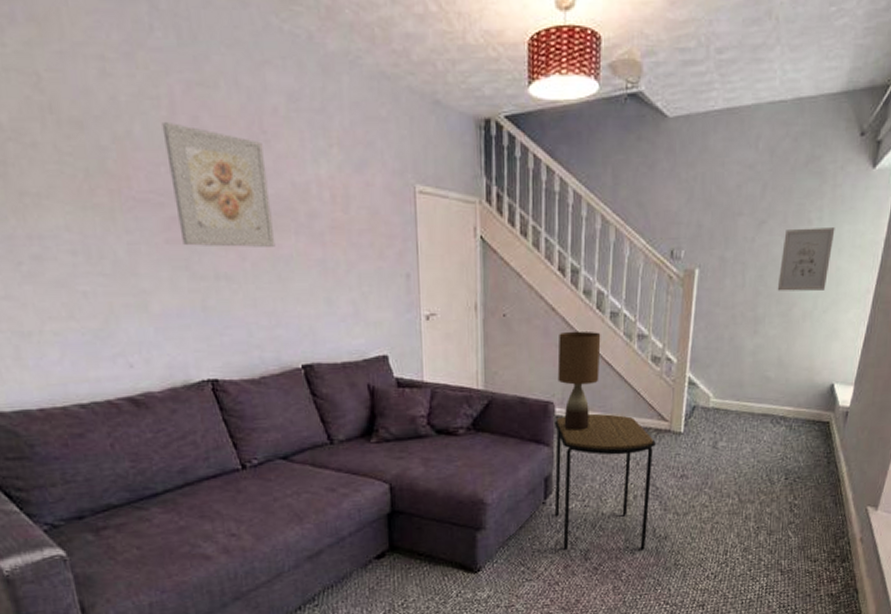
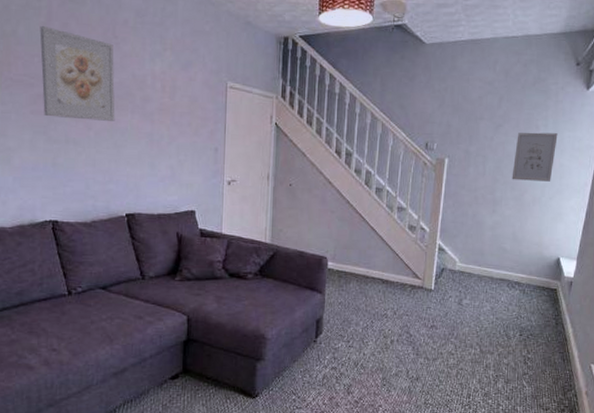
side table: present [554,413,656,550] -> none [323,268,410,389]
table lamp: present [557,331,601,430] -> none [331,201,368,282]

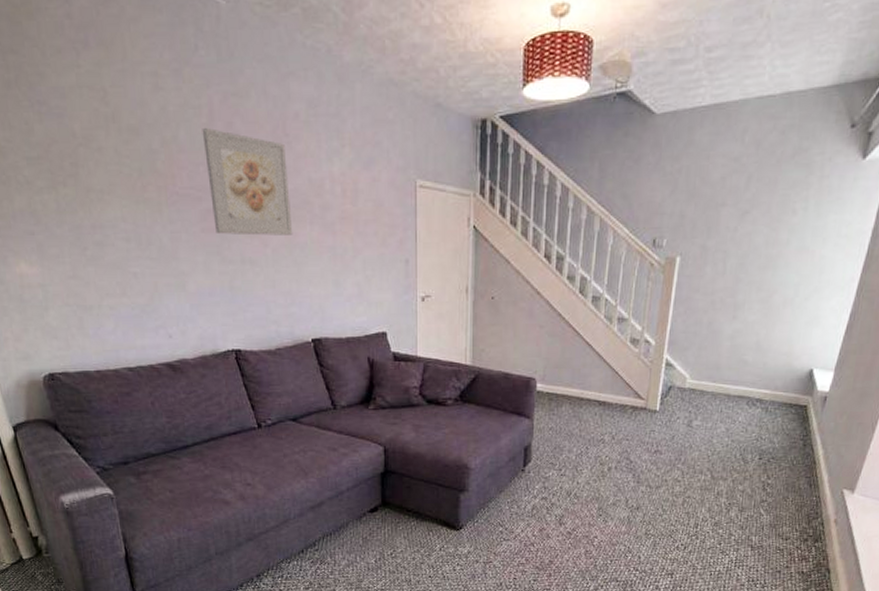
wall art: present [511,132,558,182] -> none [758,217,820,279]

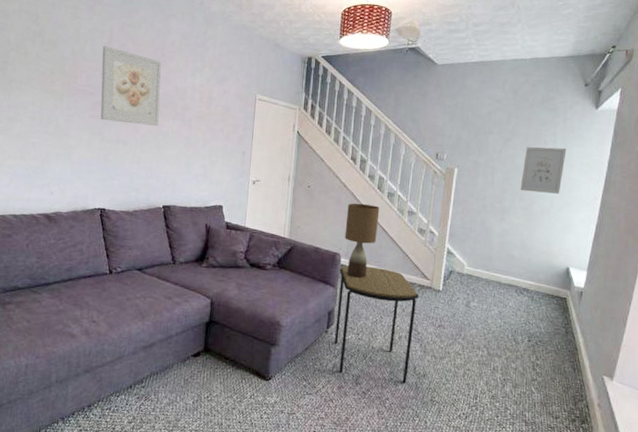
side table: none [532,390,631,519] -> present [334,266,419,384]
table lamp: none [540,313,583,405] -> present [344,203,380,278]
wall art: none [758,217,820,279] -> present [520,147,567,194]

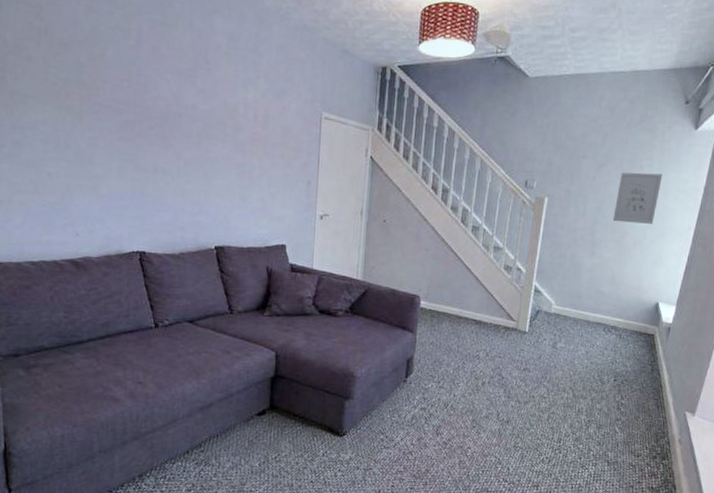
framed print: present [100,46,162,126] -> none [129,49,206,151]
side table: present [334,266,419,384] -> none [413,308,504,431]
table lamp: present [344,203,380,278] -> none [424,238,463,322]

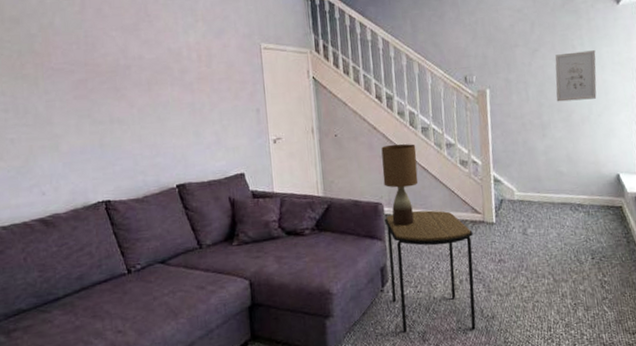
side table: none [413,308,504,431] -> present [385,210,476,332]
table lamp: none [424,238,463,322] -> present [381,144,418,226]

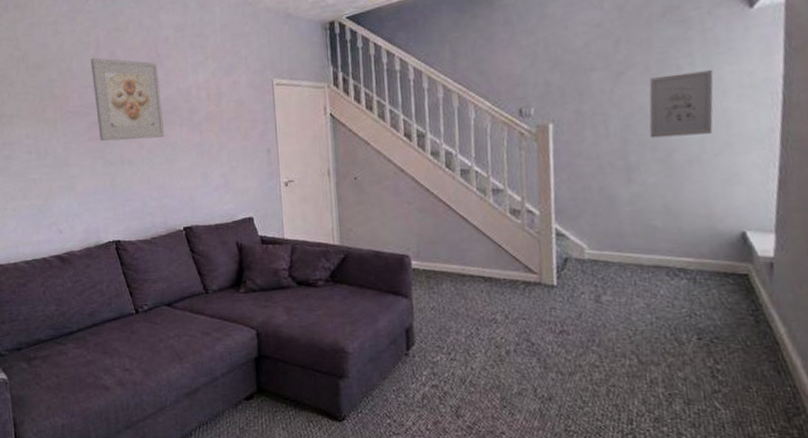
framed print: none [75,14,156,100] -> present [90,57,165,141]
table lamp: present [381,144,418,226] -> none [409,188,455,283]
side table: present [385,210,476,332] -> none [412,266,527,411]

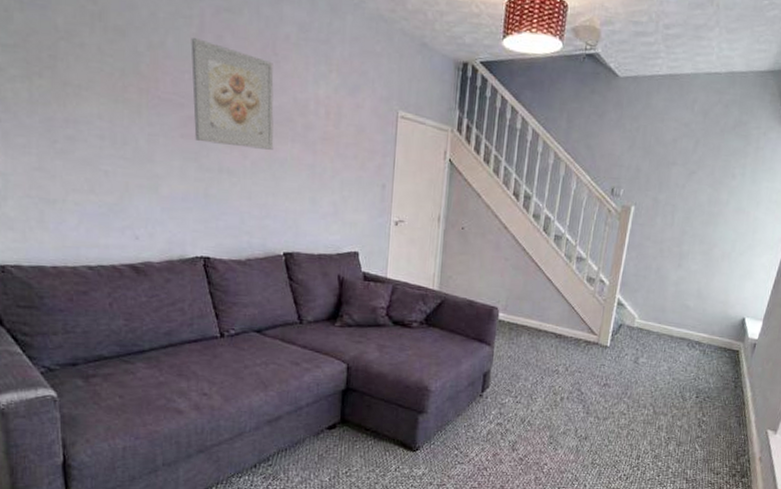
wall art: present [649,70,714,138] -> none [701,181,755,236]

